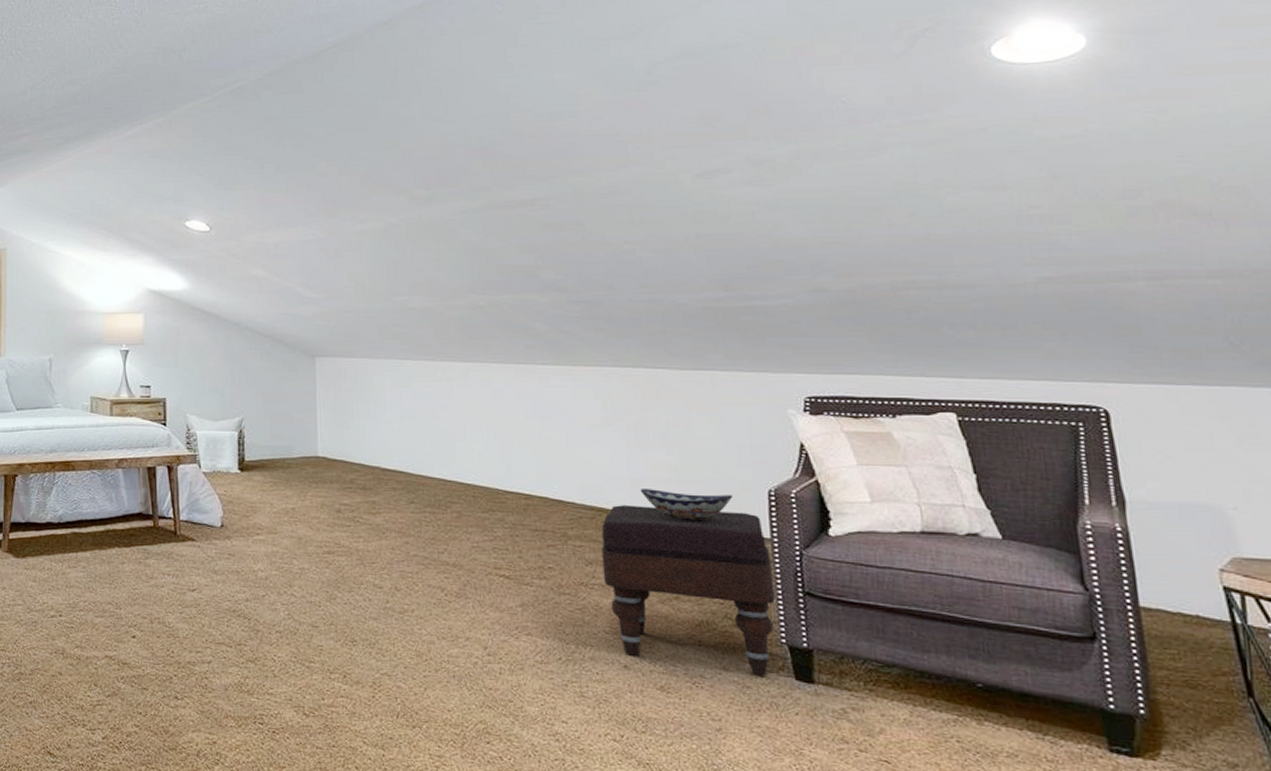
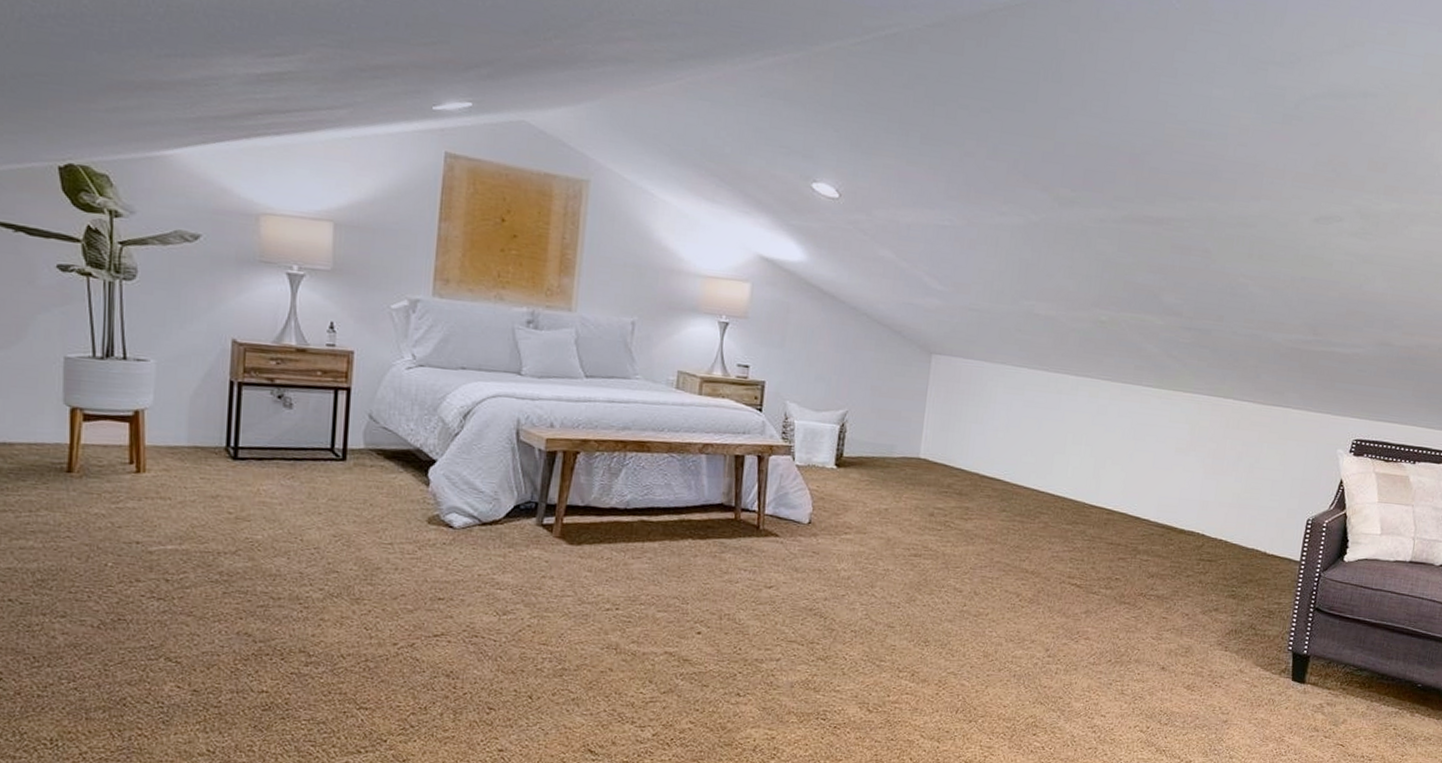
ottoman: present [601,505,776,676] -> none [1160,524,1297,677]
decorative bowl: present [640,489,734,521] -> none [1206,511,1280,543]

